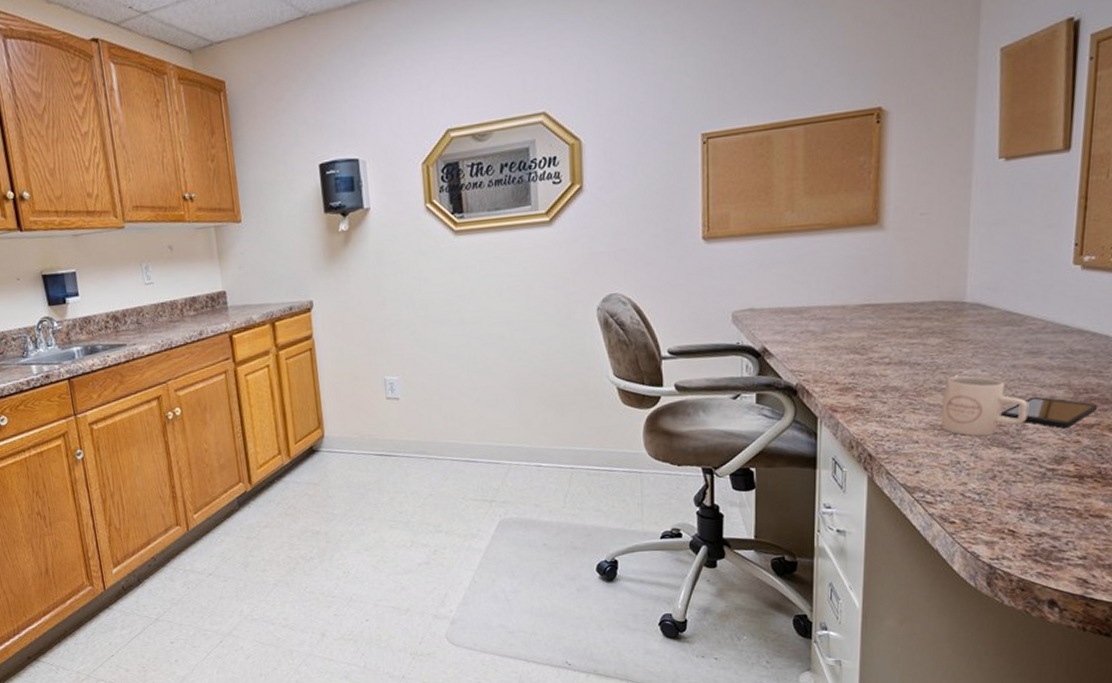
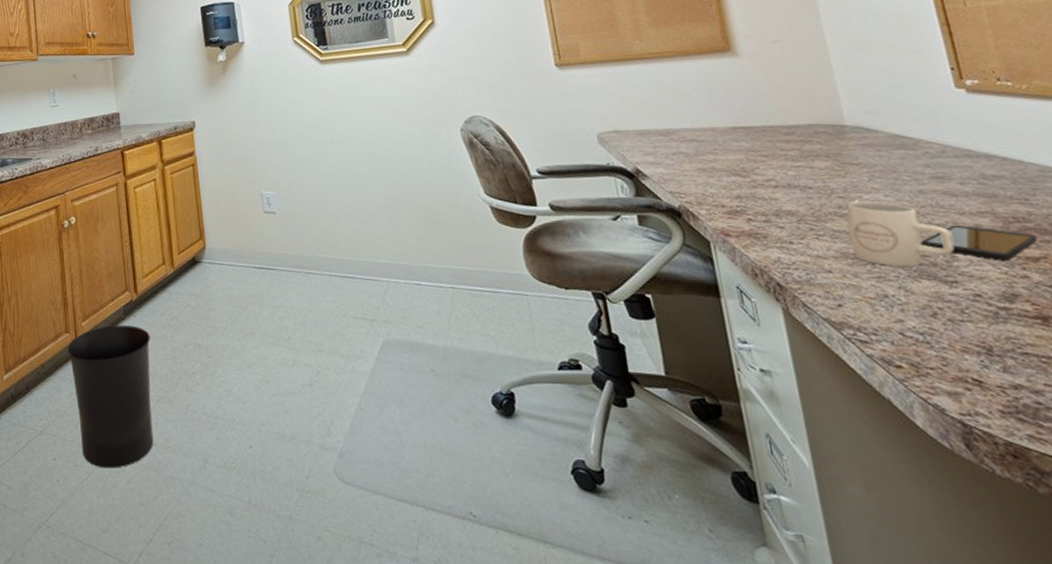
waste bin: none [179,515,272,647] -> present [67,324,154,468]

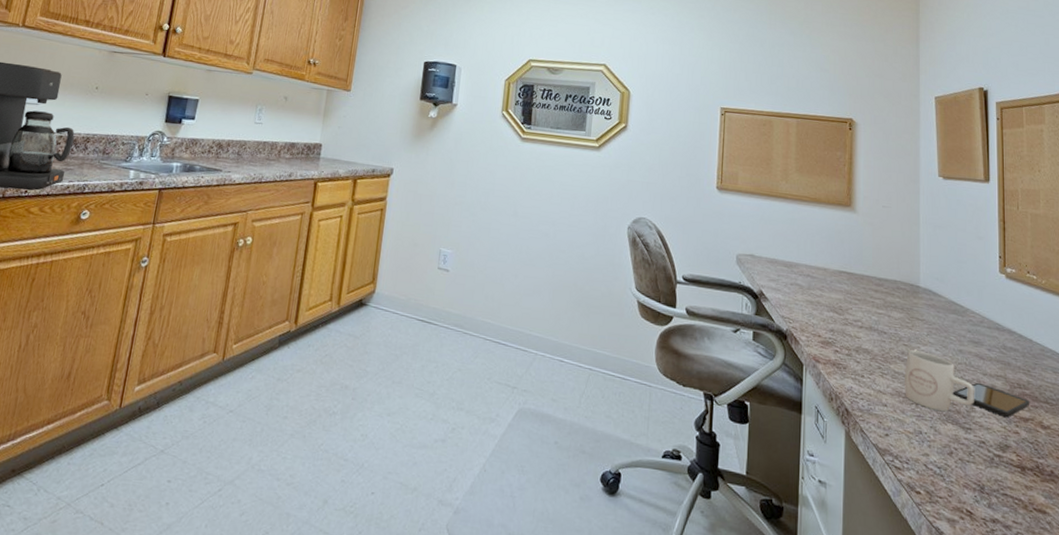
waste bin: present [67,324,154,468] -> none [200,352,300,498]

